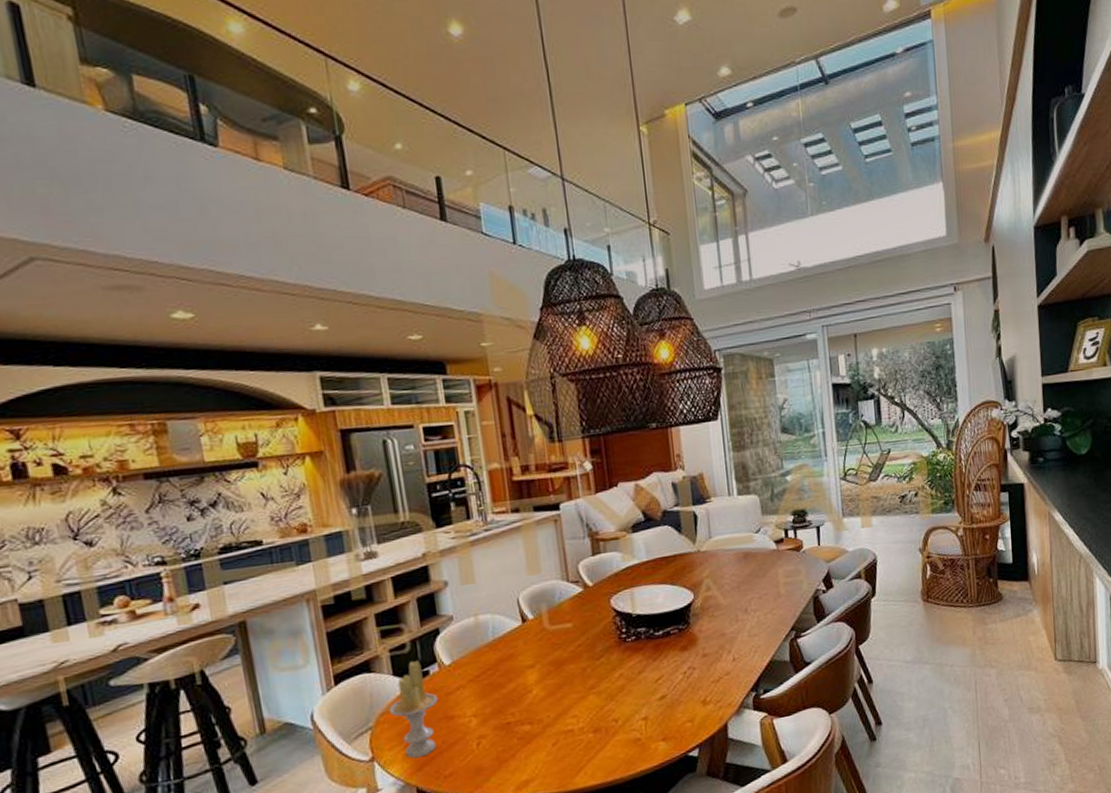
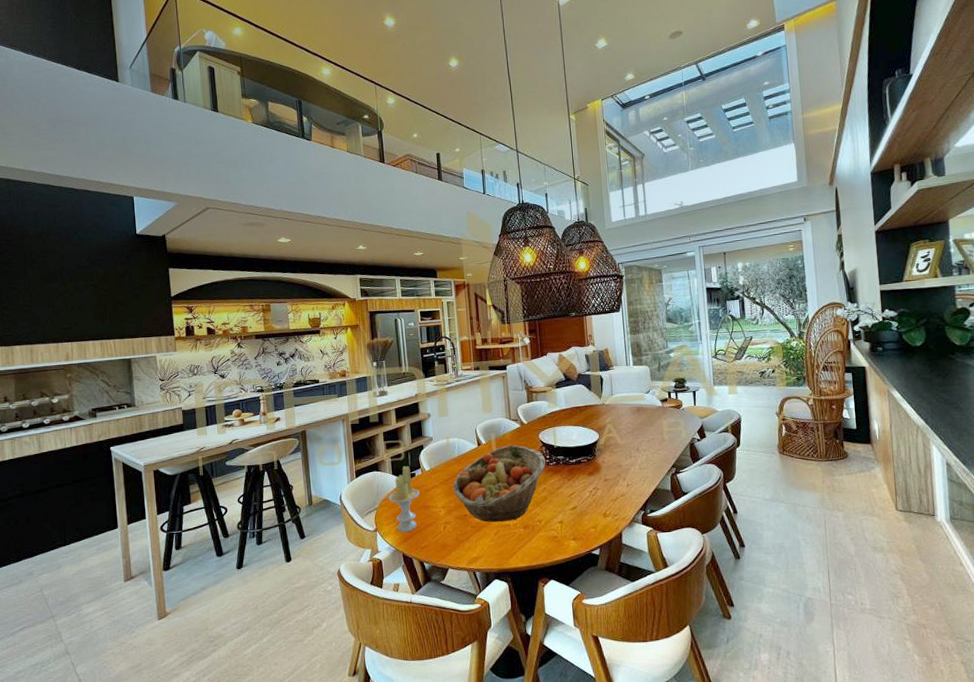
fruit basket: none [487,617,622,730] -> present [453,445,546,522]

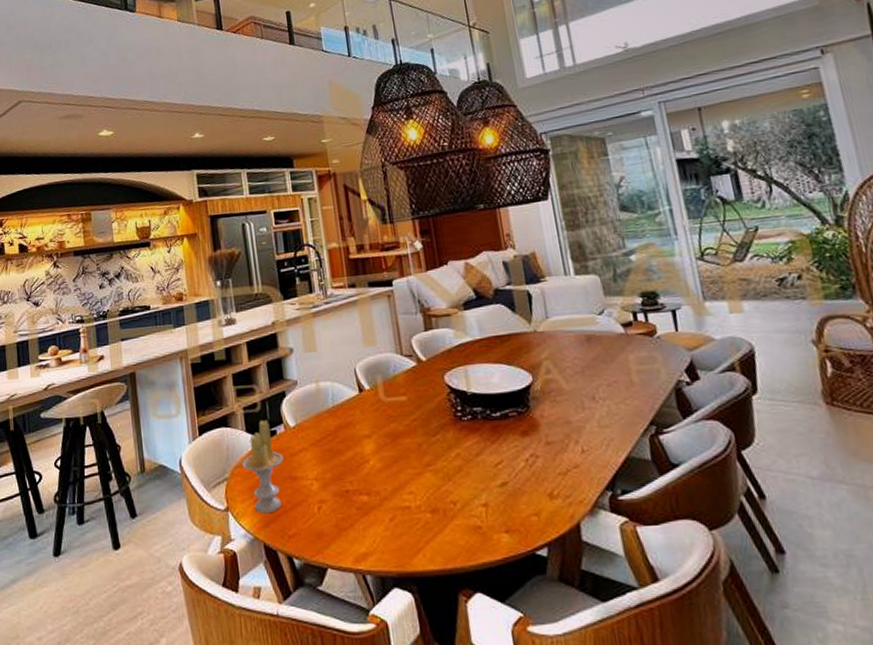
fruit basket: present [453,445,546,522] -> none [327,391,457,503]

